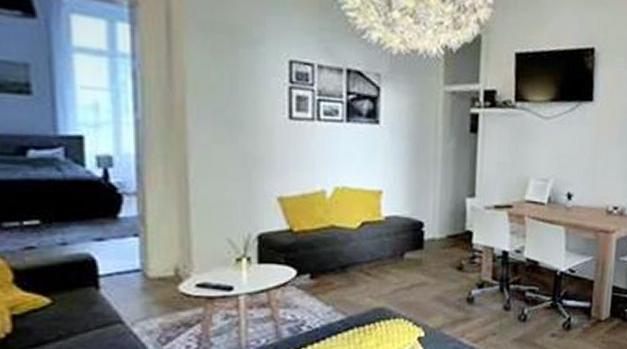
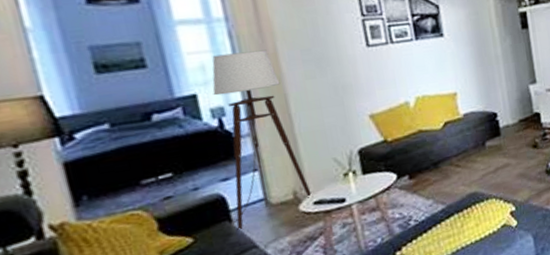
floor lamp: none [100,95,197,299] -> present [212,50,313,230]

